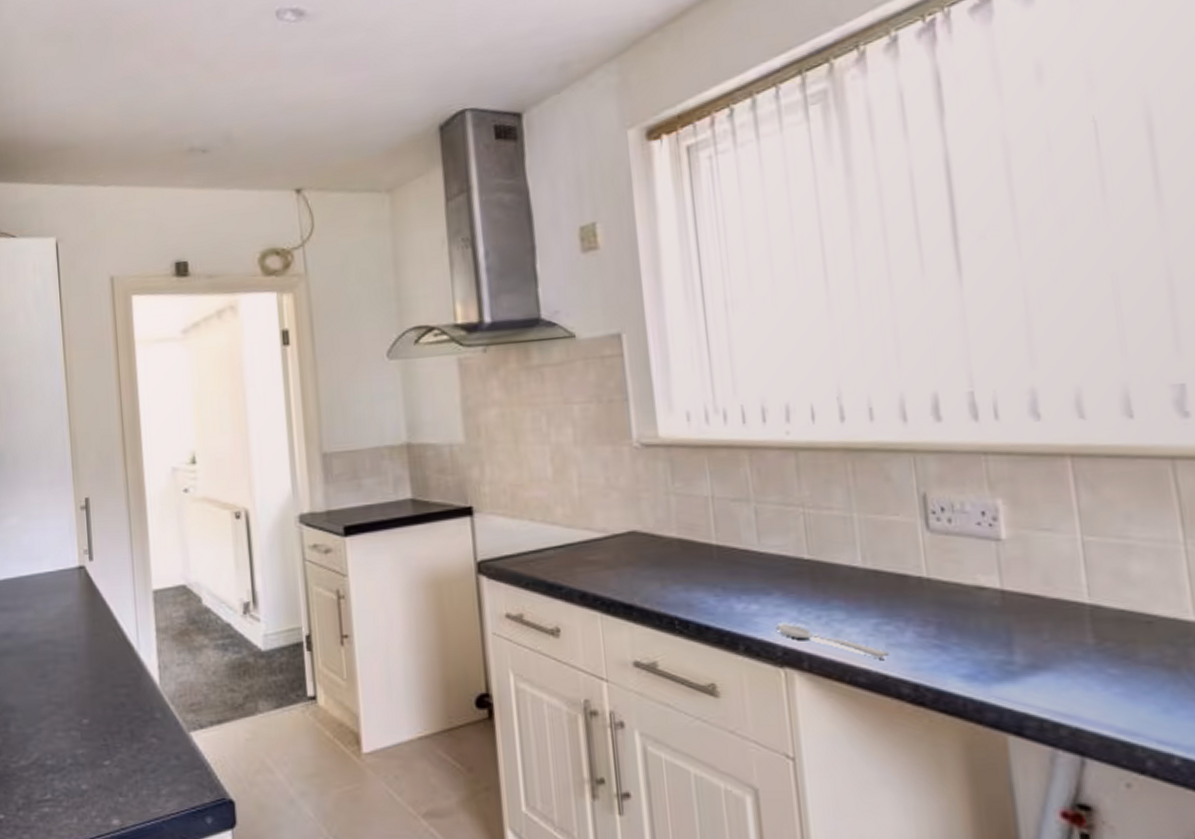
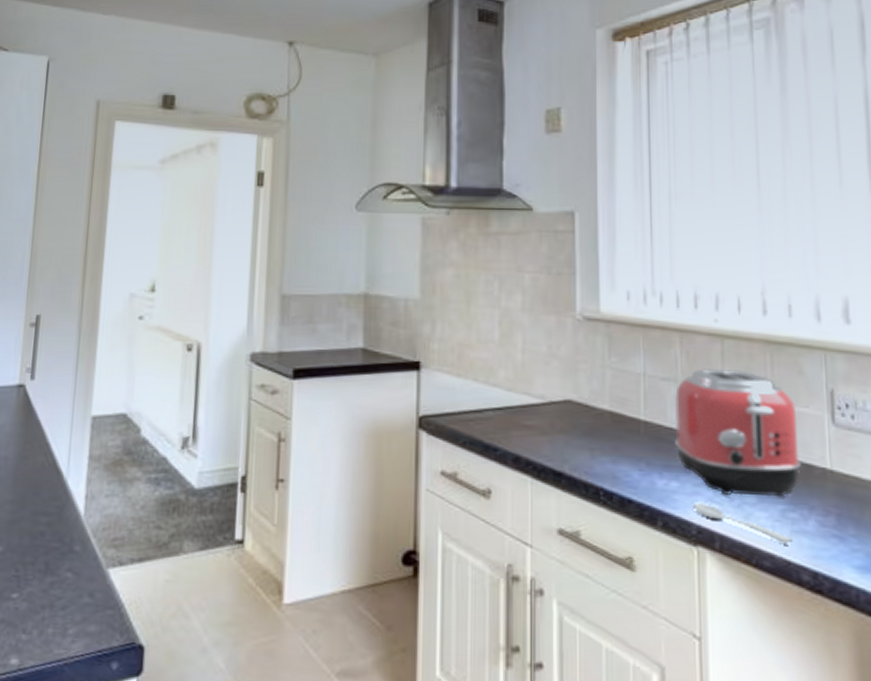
toaster: none [748,482,894,613] -> present [675,369,801,498]

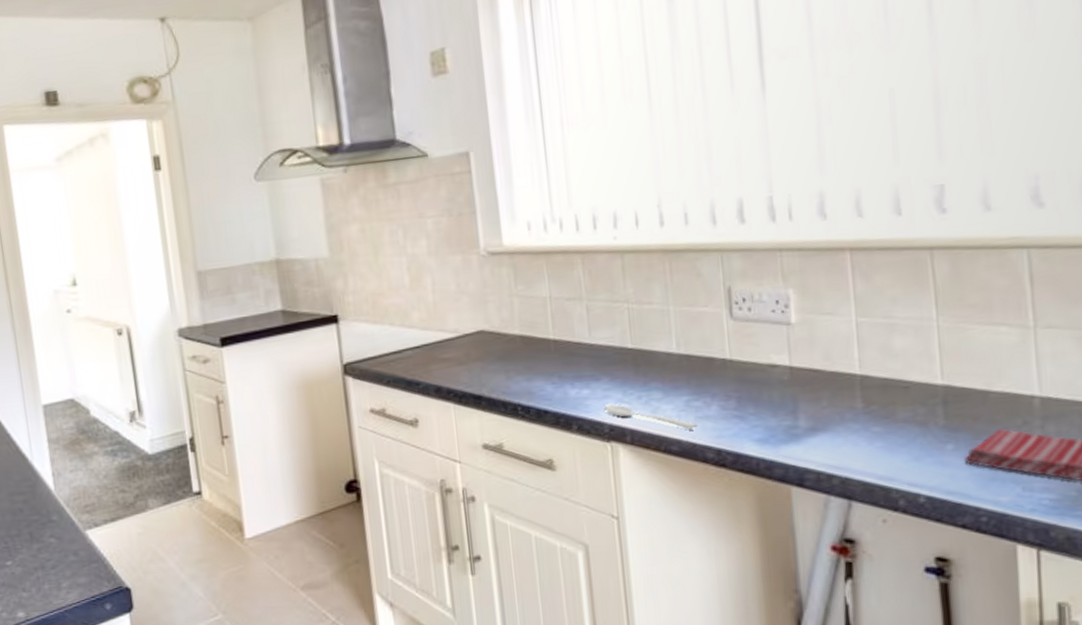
toaster: present [675,369,801,498] -> none [581,281,702,395]

